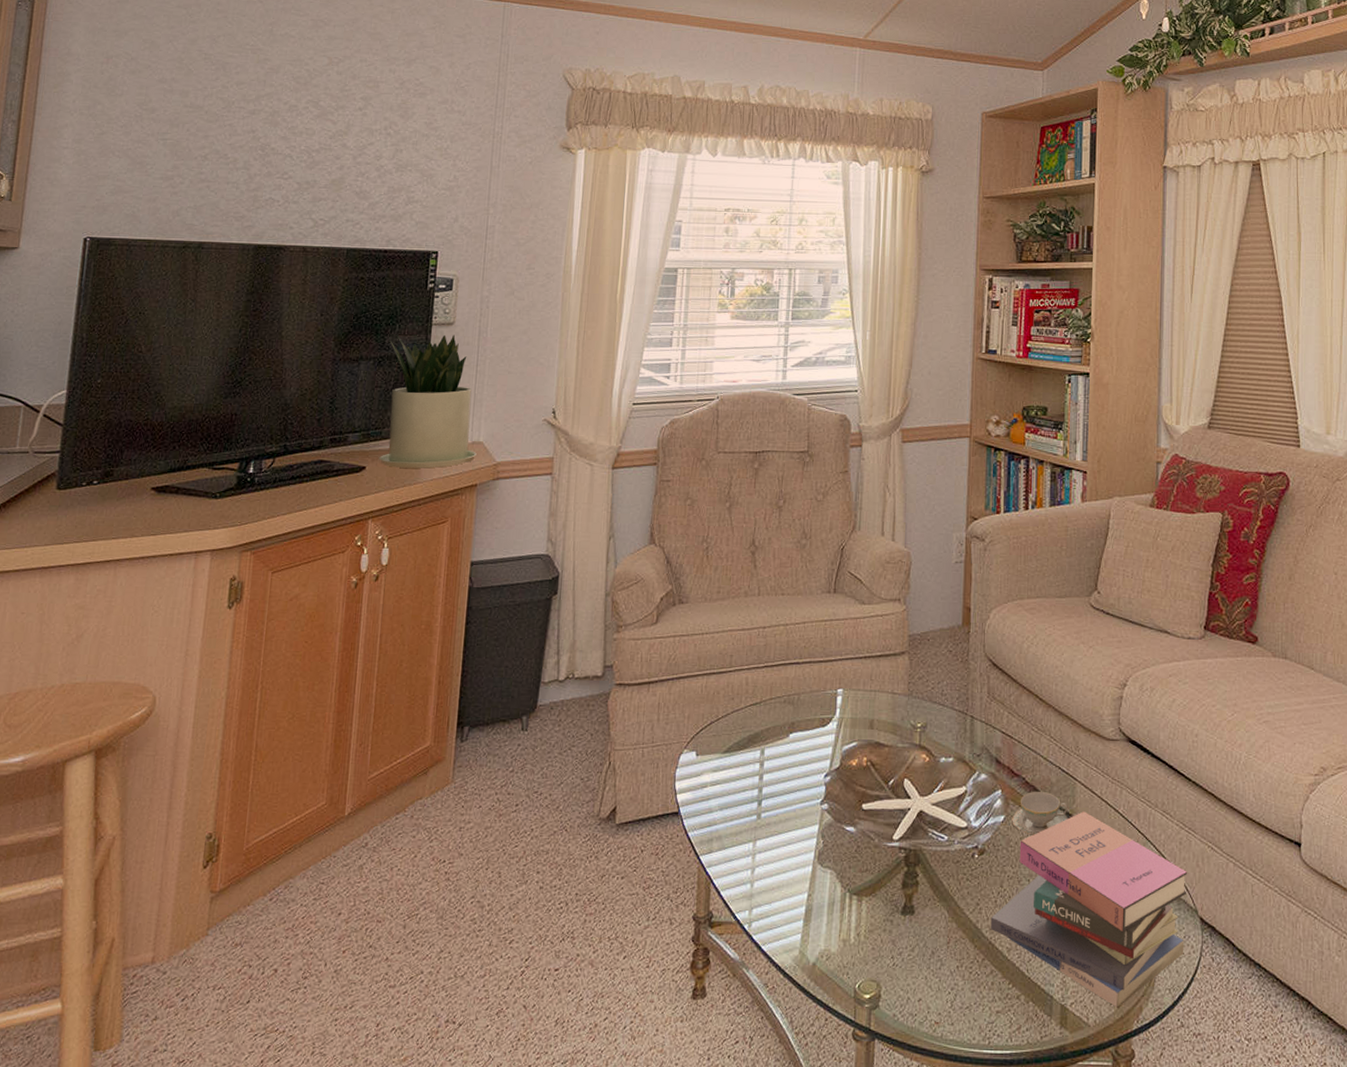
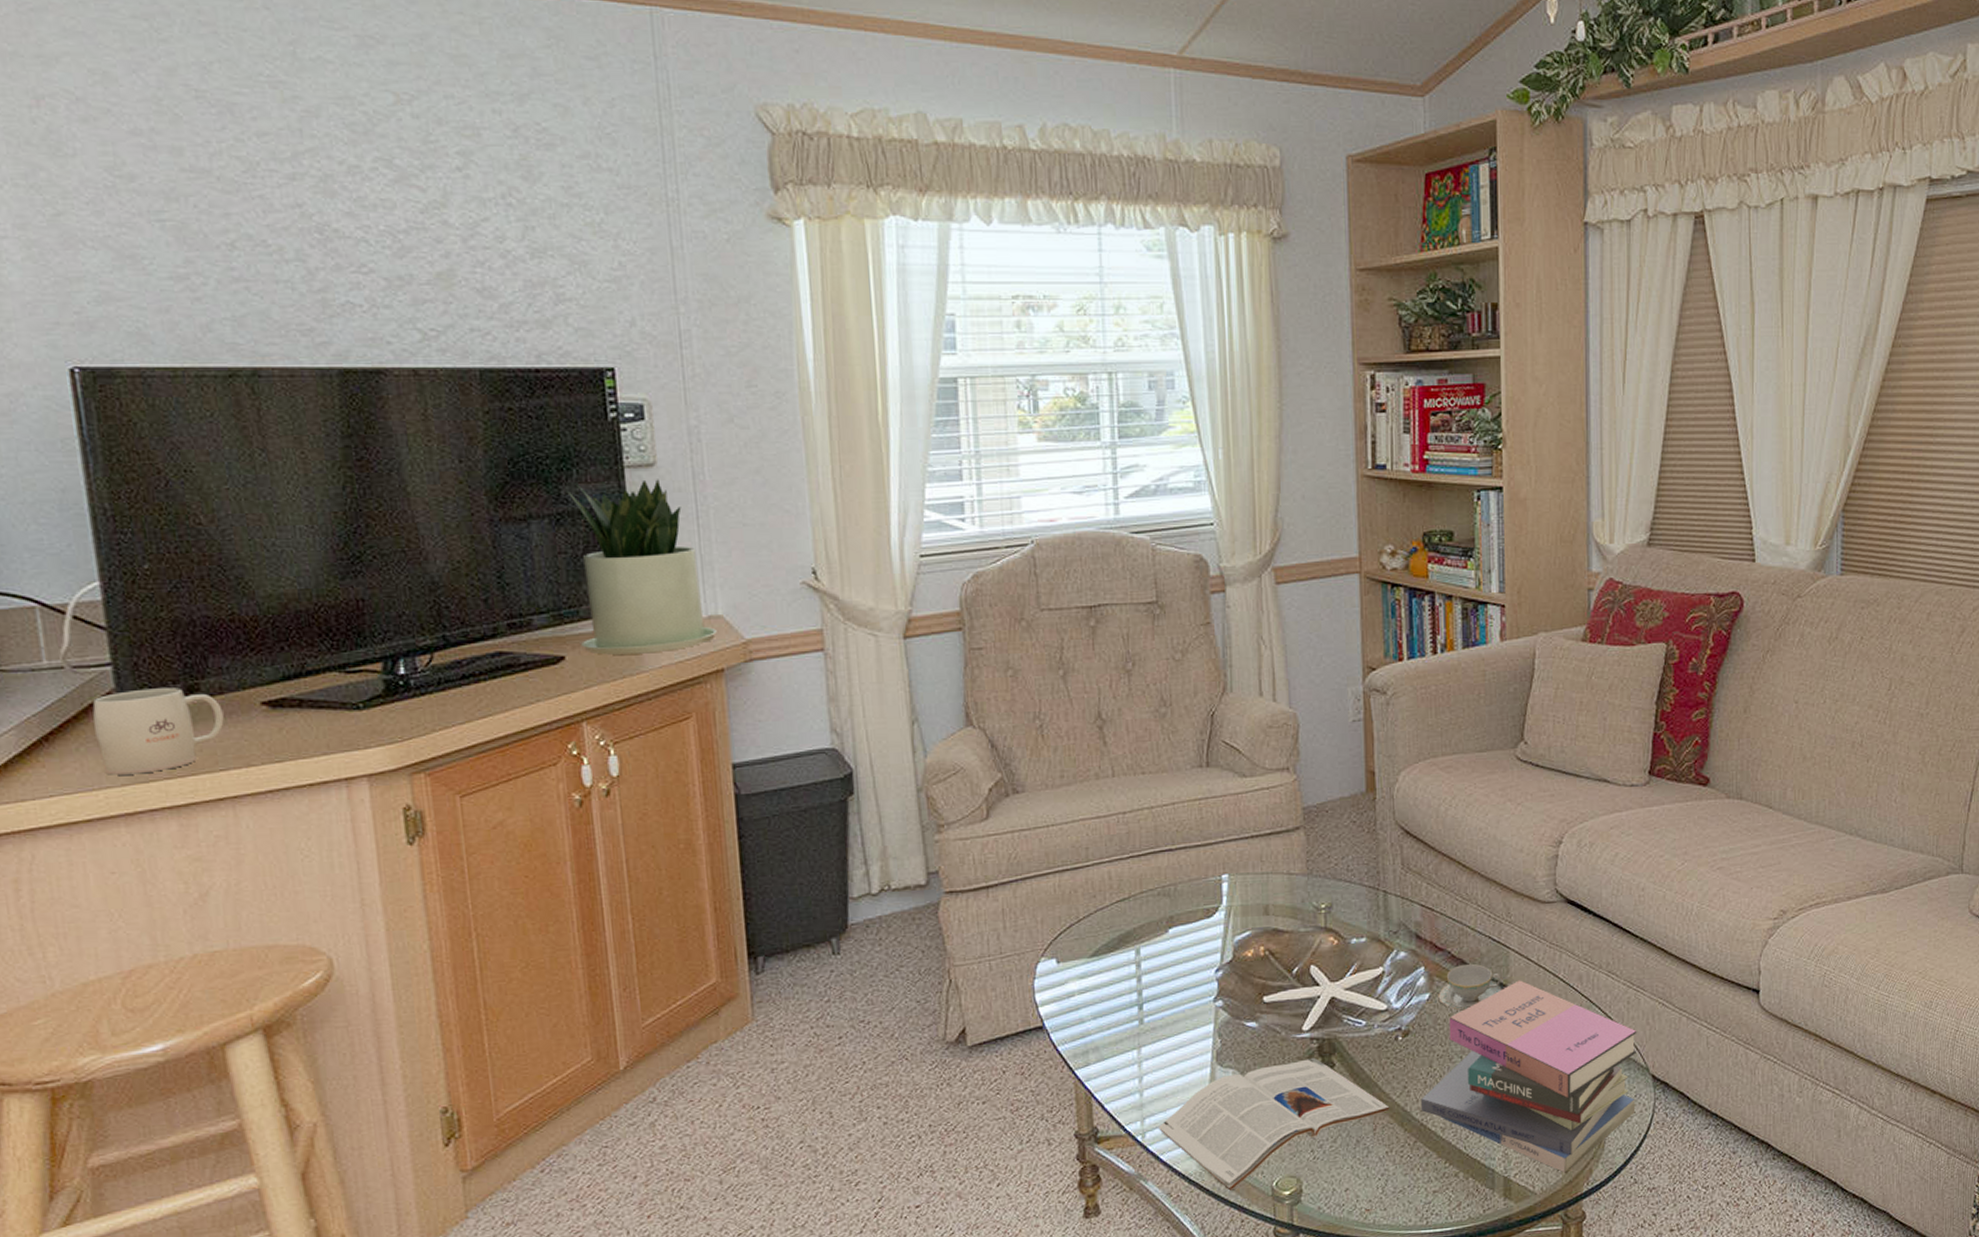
mug: none [36,472,125,537] -> present [92,687,224,775]
magazine: none [763,866,963,989] -> present [1158,1057,1390,1192]

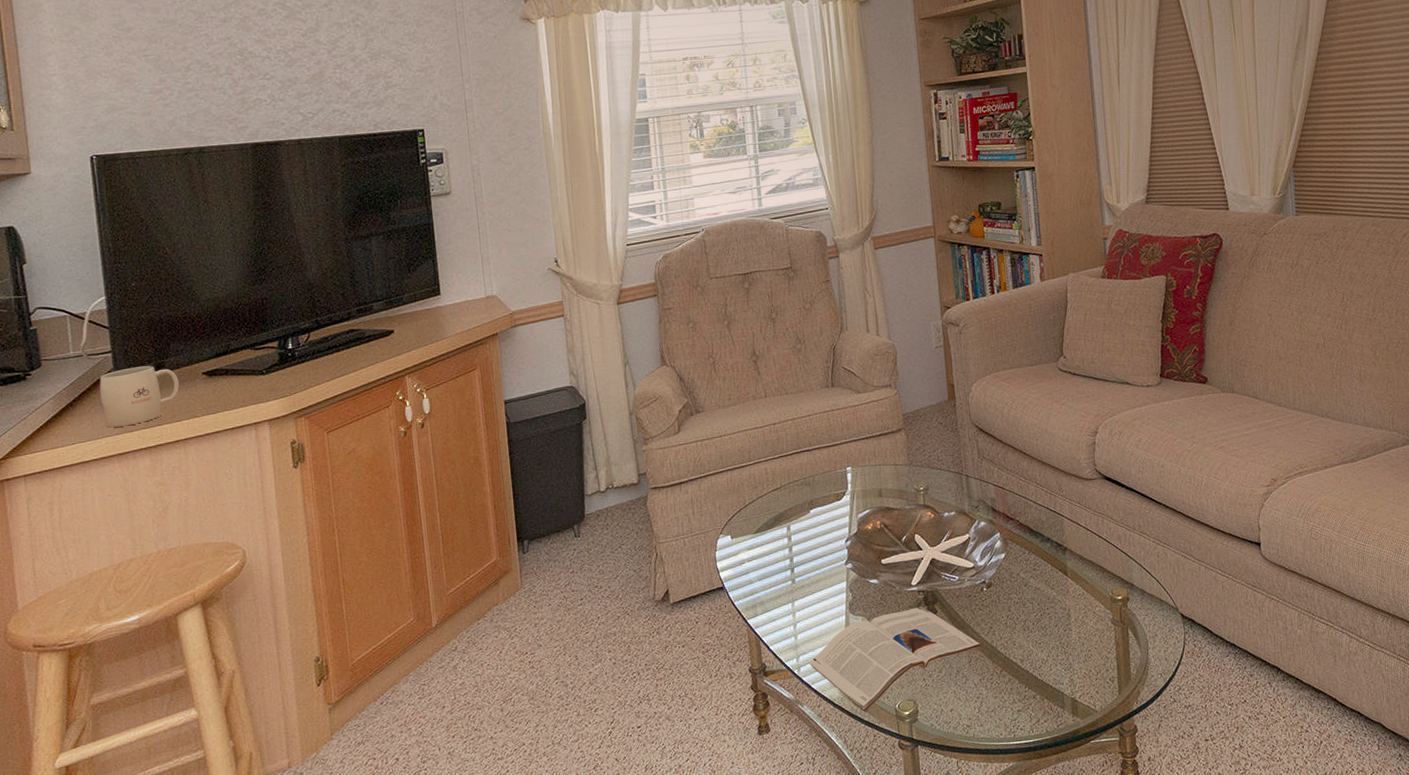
planter: present [567,479,717,655] -> none [394,203,493,328]
books: present [1420,980,1637,1173] -> none [1003,541,1170,694]
teacup: present [1438,963,1502,1011] -> none [1011,529,1060,567]

